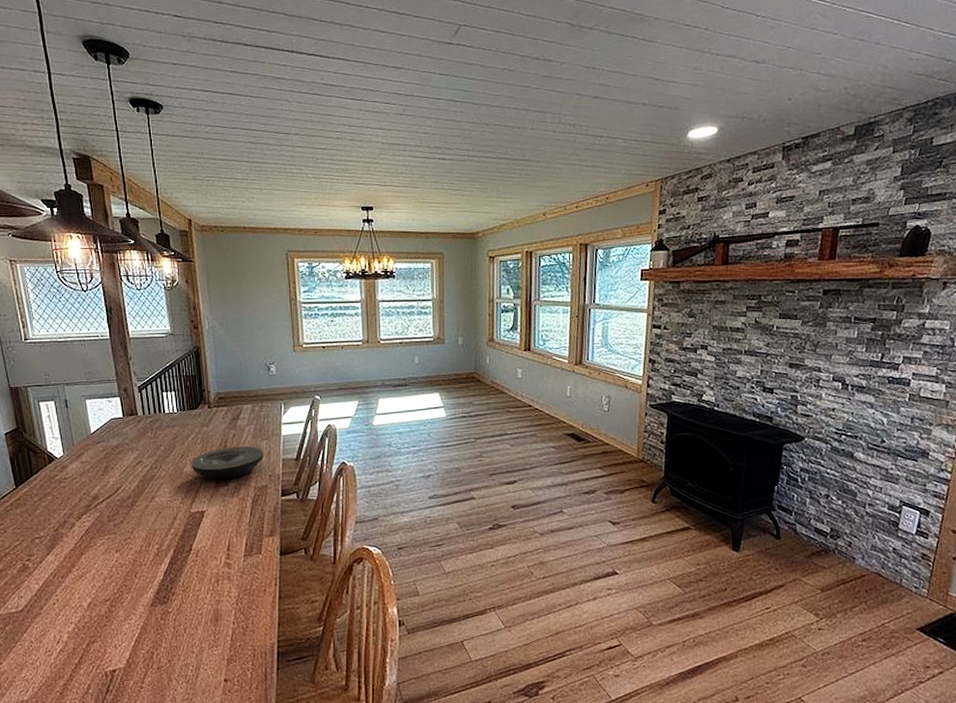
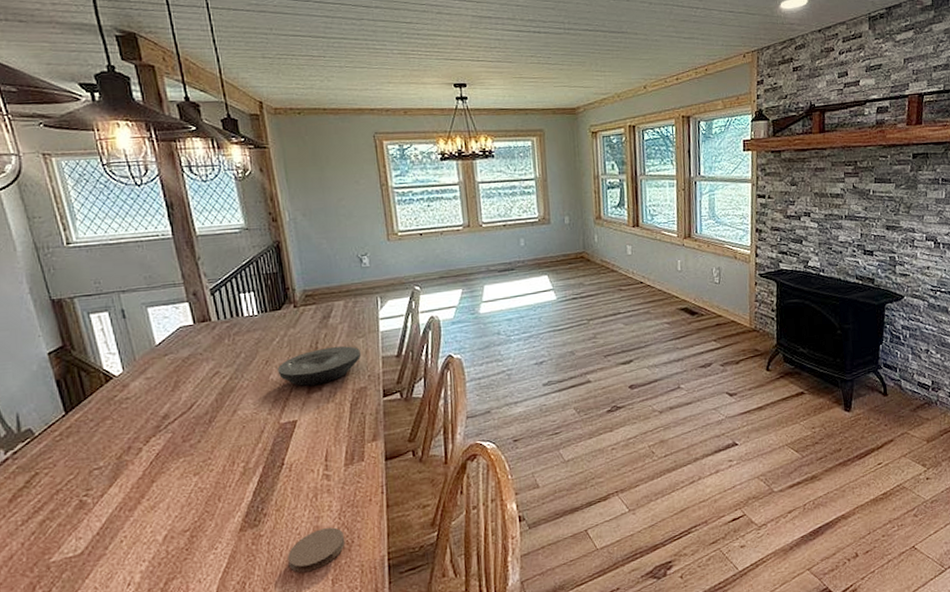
coaster: none [191,612,241,650] -> present [288,527,346,573]

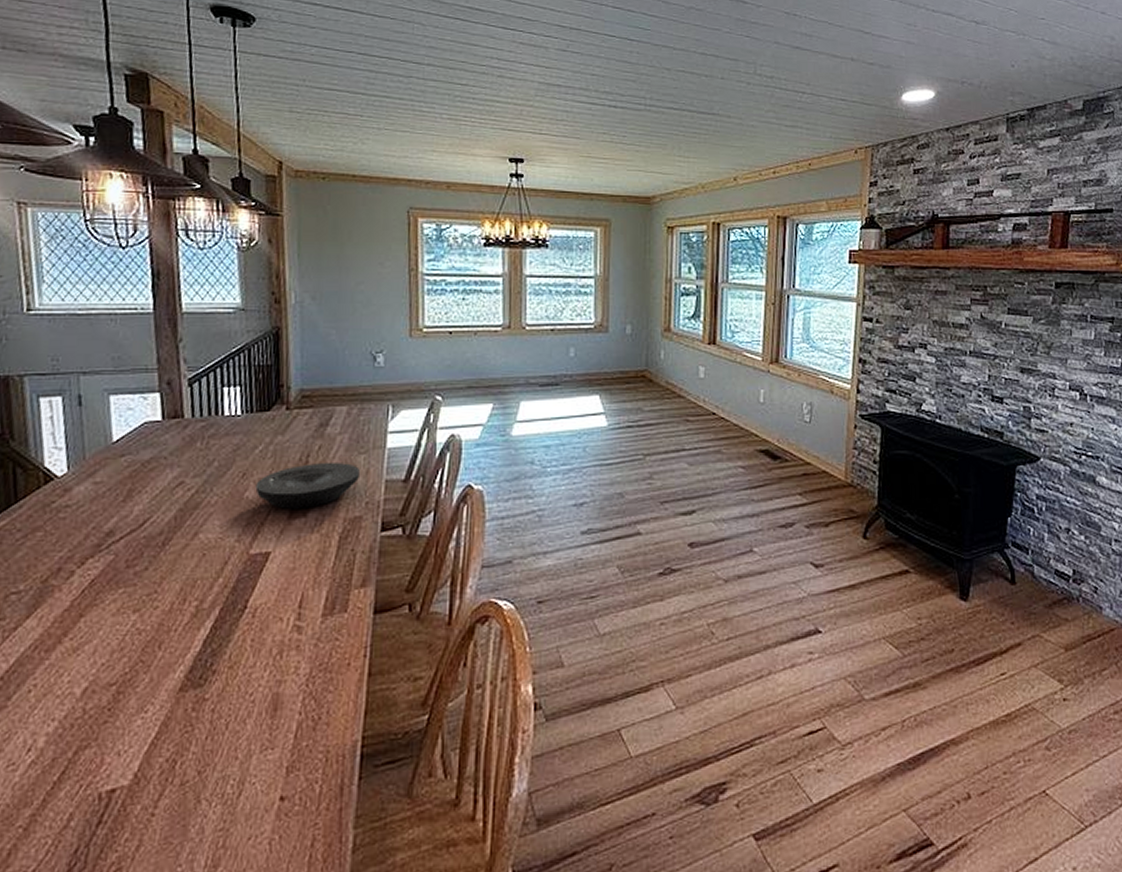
coaster: present [288,527,346,573] -> none [234,697,310,755]

